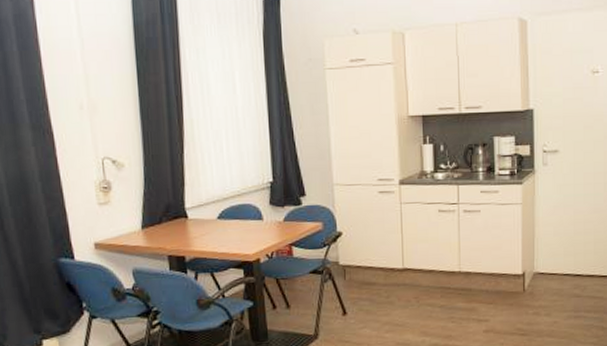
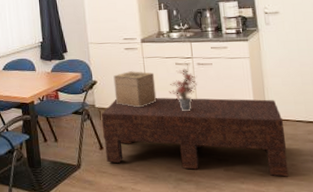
coffee table: none [346,251,551,336] -> present [101,97,289,177]
decorative box: none [363,219,414,264] -> present [113,71,157,108]
potted plant: none [428,207,463,268] -> present [169,61,197,112]

